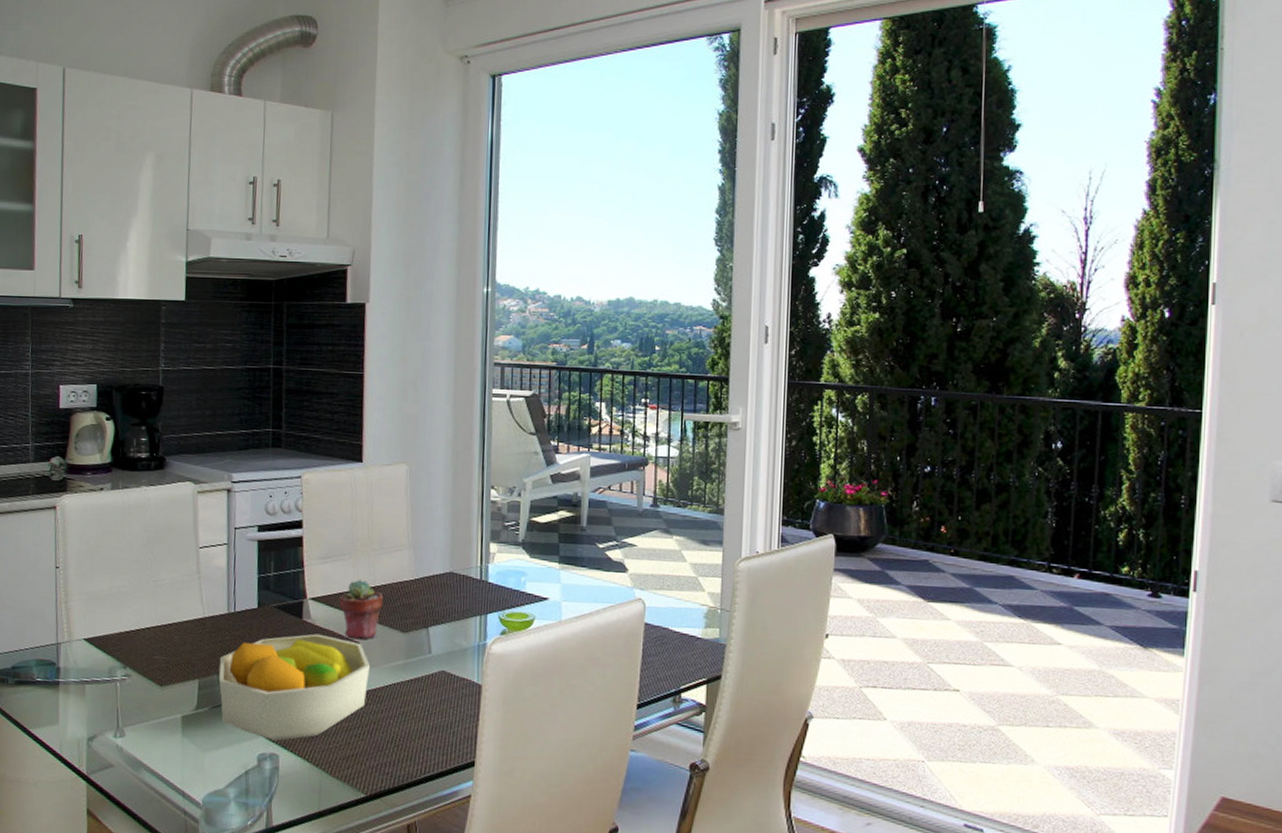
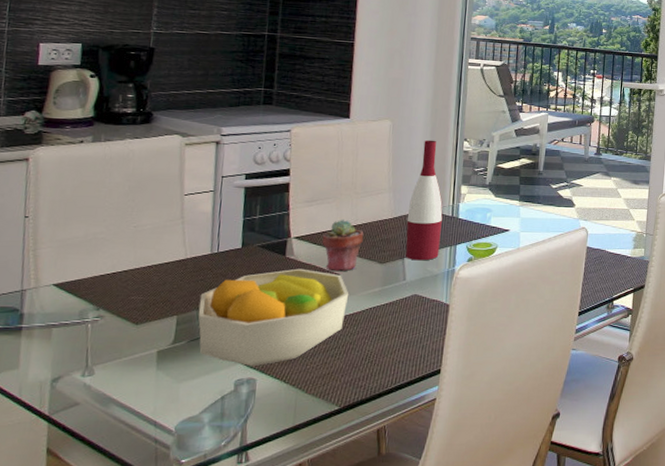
wine bottle: none [429,487,470,632] -> present [405,140,443,261]

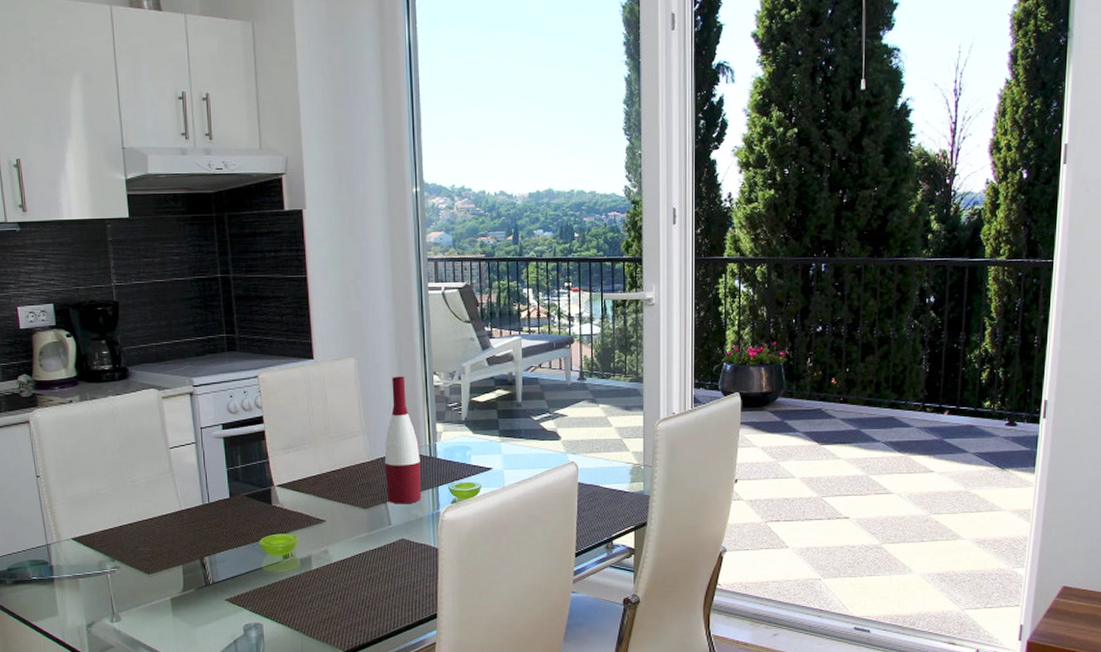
fruit bowl: present [198,268,349,367] -> none [199,516,338,613]
potted succulent: present [322,219,364,272] -> none [303,464,344,518]

